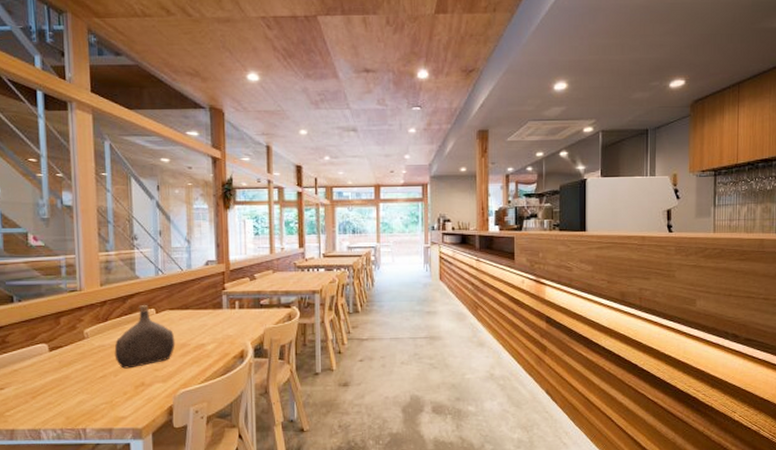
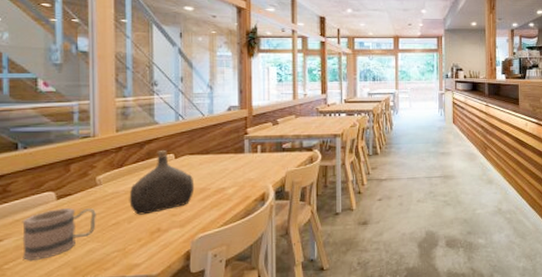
mug: none [20,360,85,410] -> present [22,208,96,262]

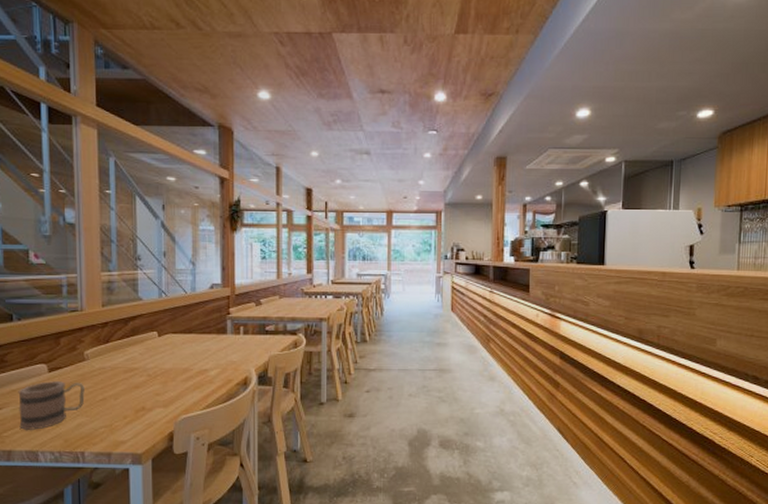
water jug: present [129,150,195,215] -> none [115,328,178,392]

